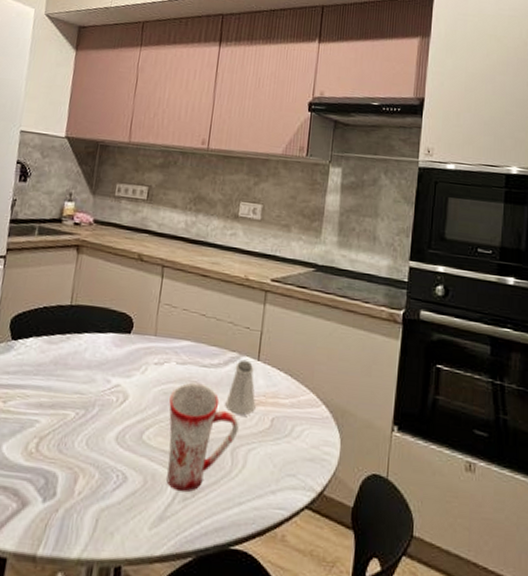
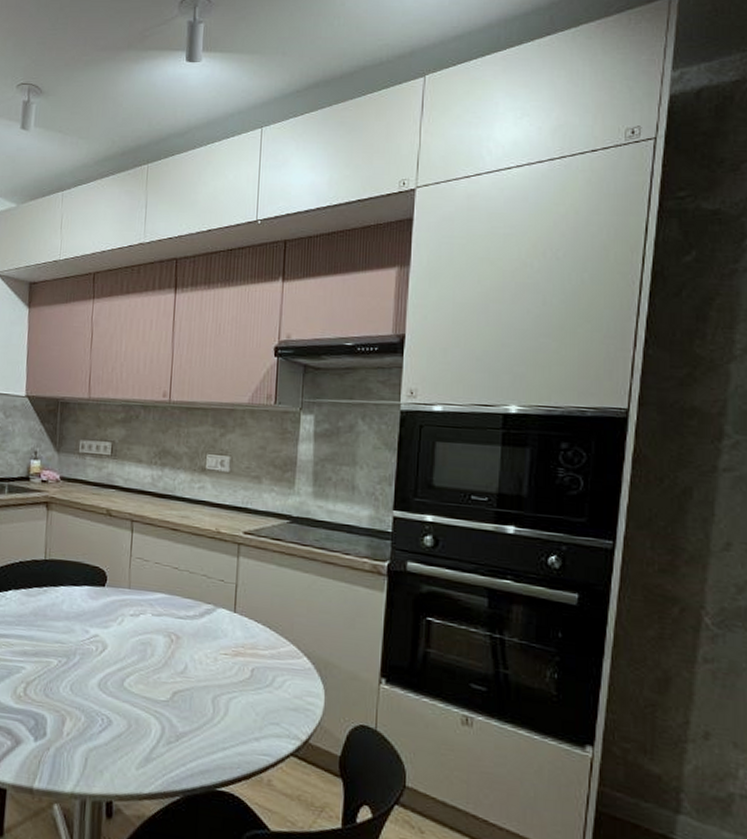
mug: present [166,383,239,493] -> none [146,633,219,737]
saltshaker: present [225,359,256,416] -> none [203,611,235,666]

